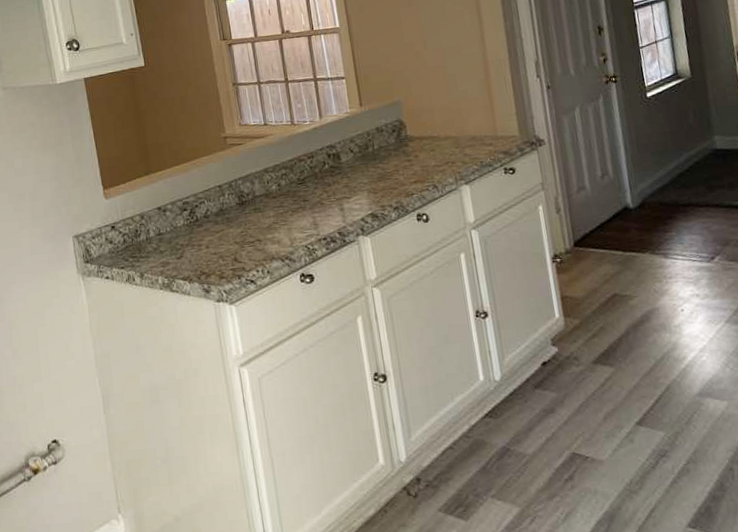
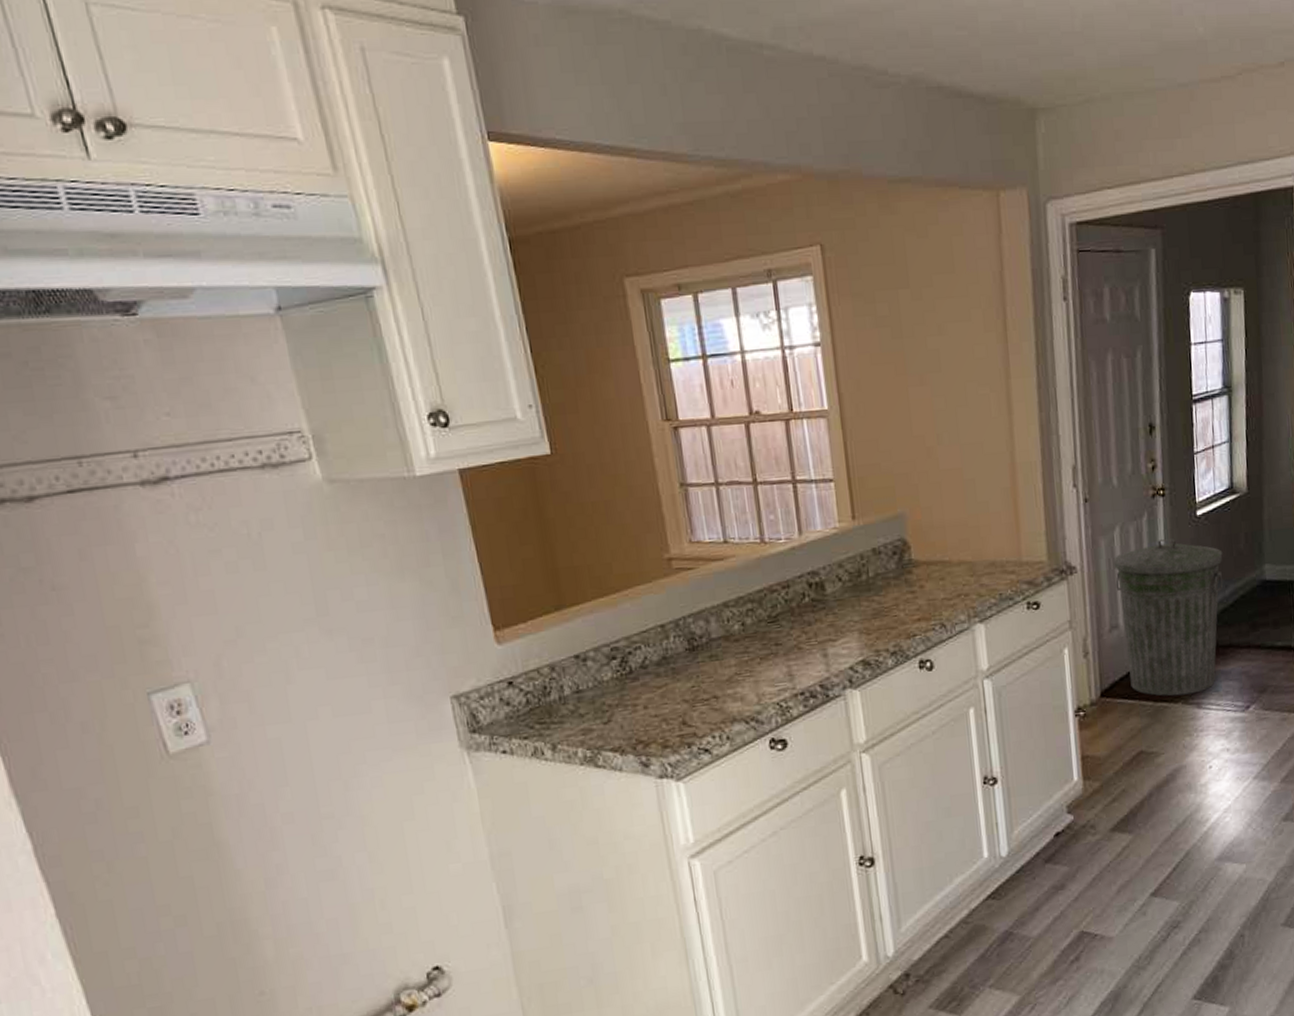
trash can: none [576,116,679,247] -> present [1113,538,1224,696]

